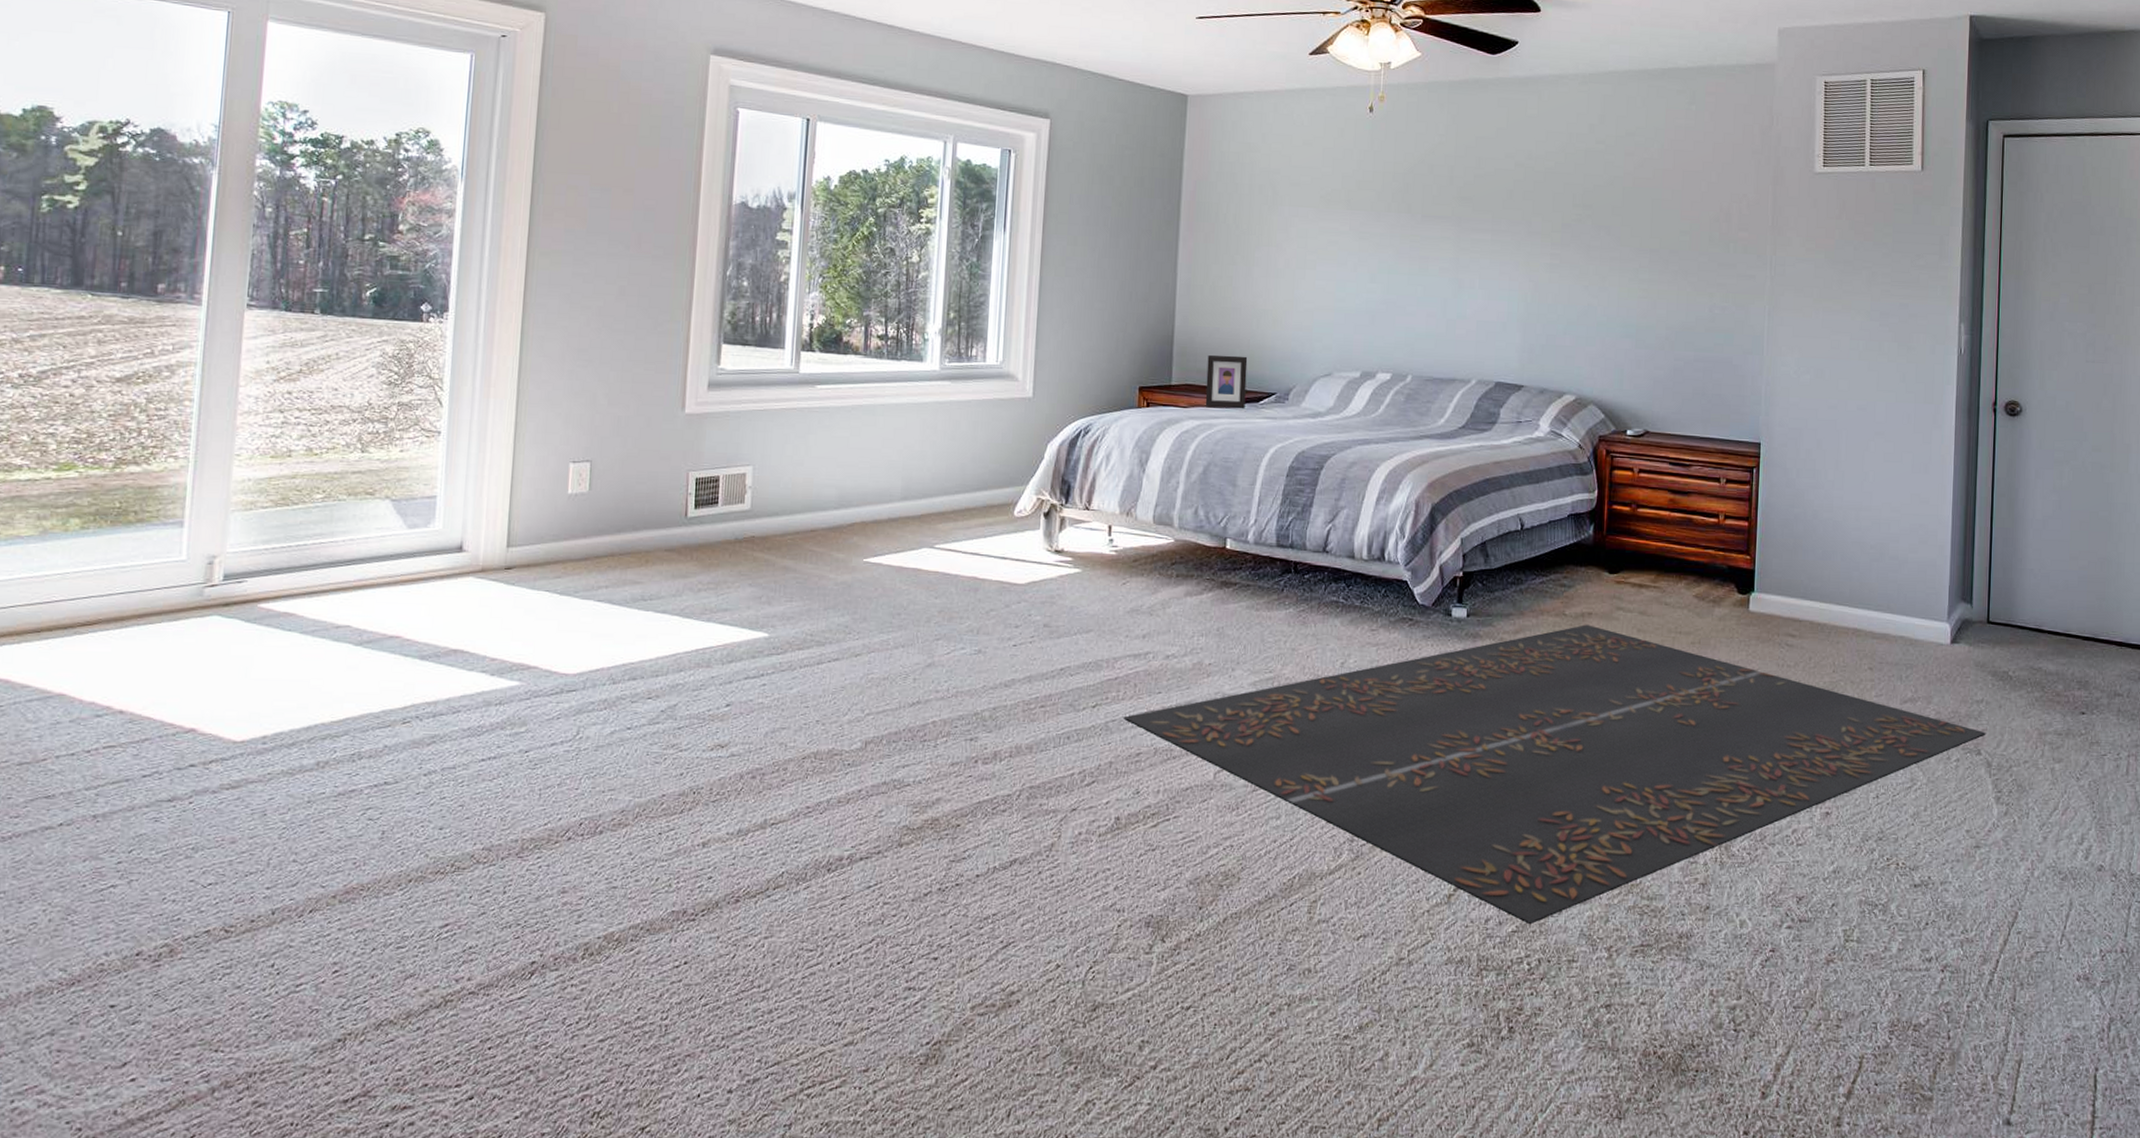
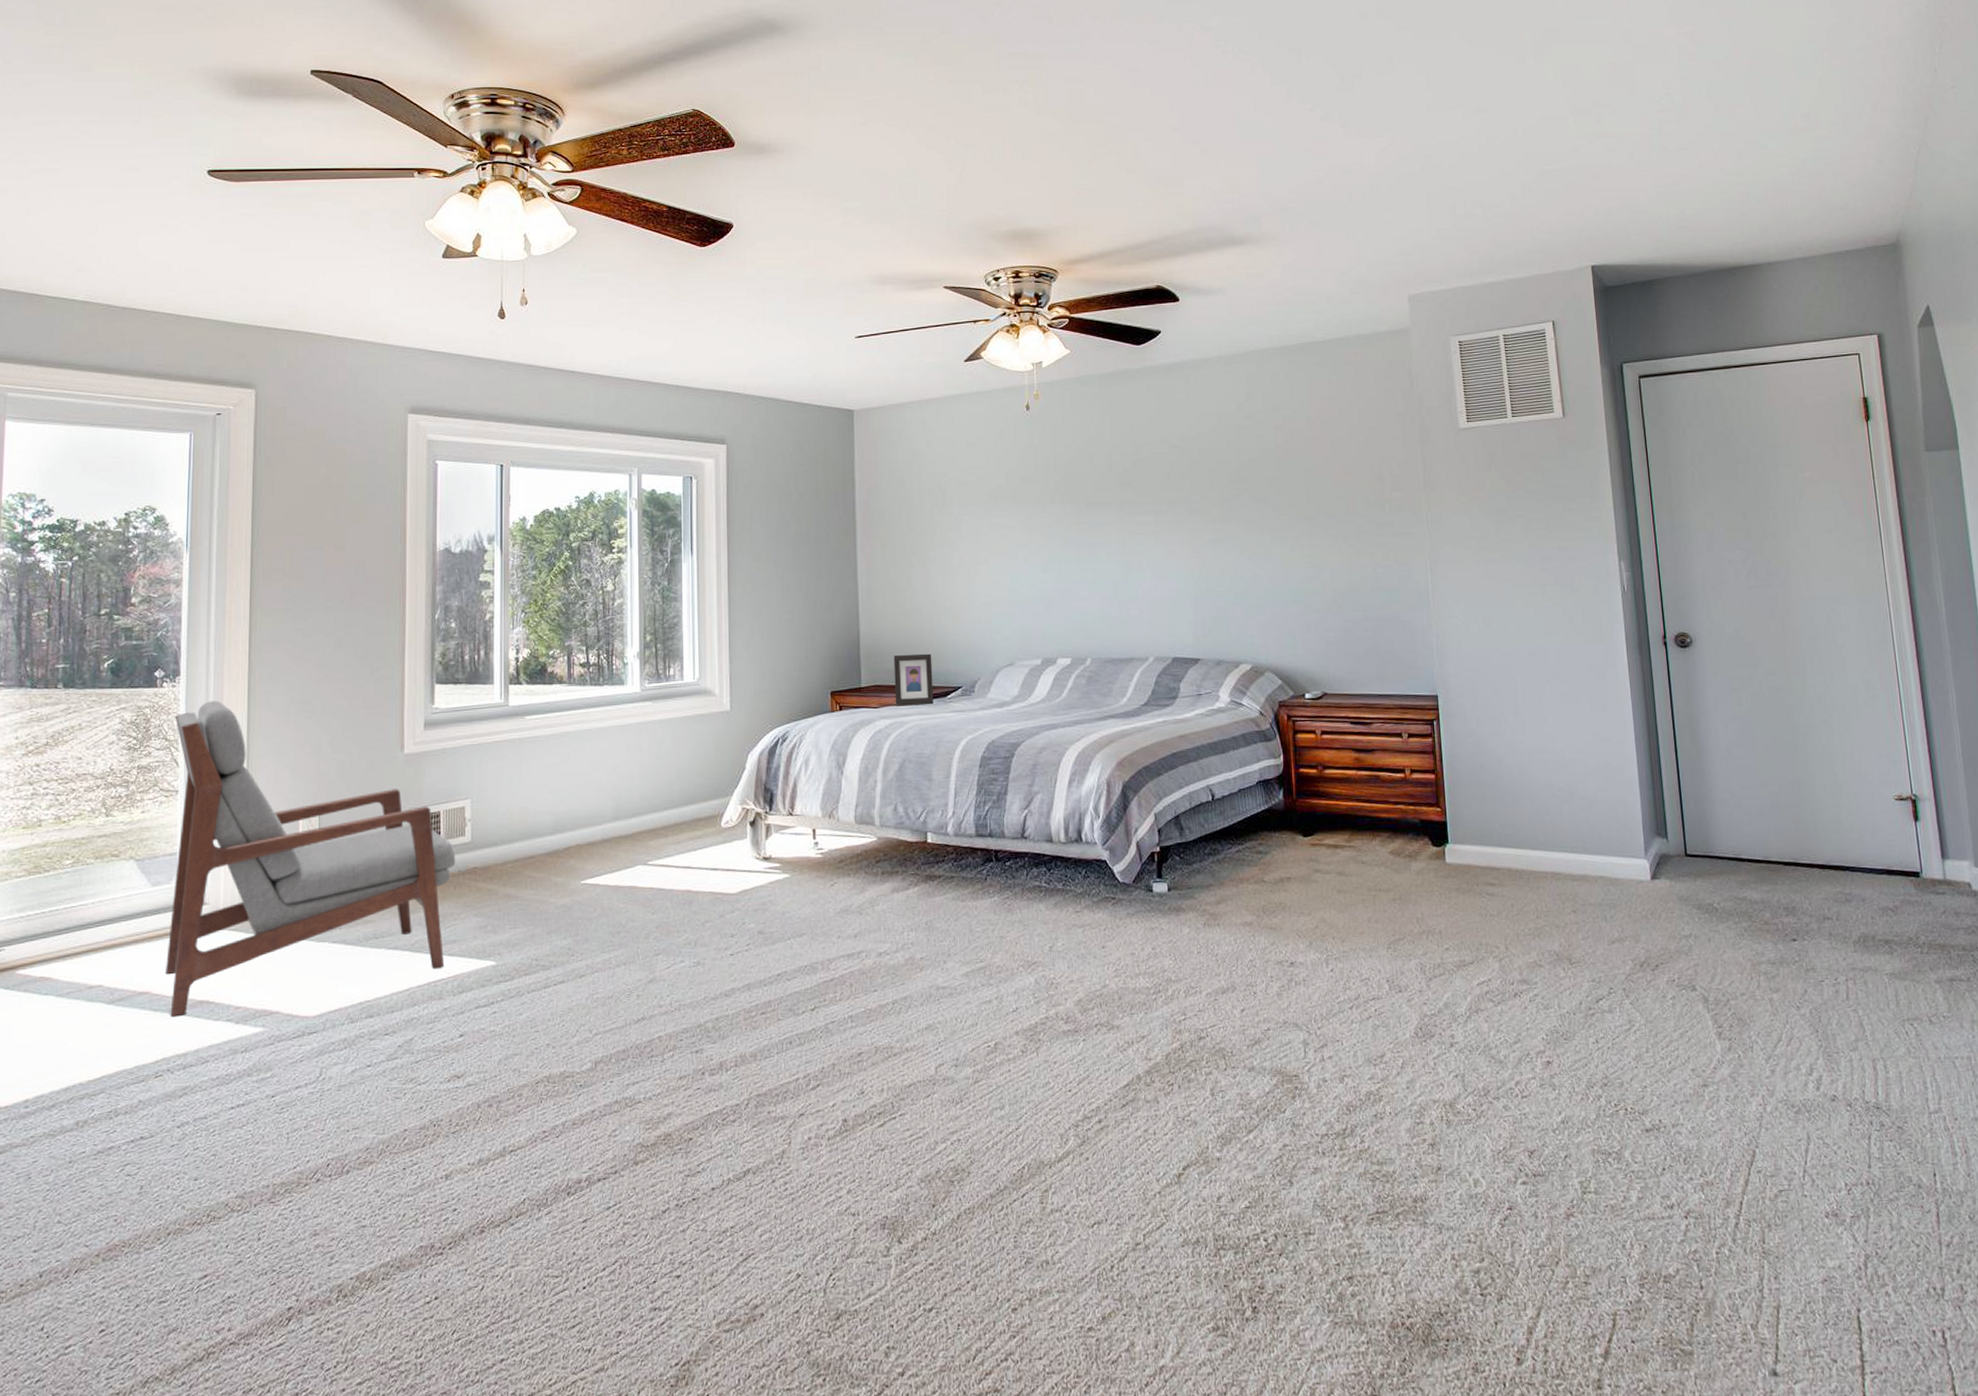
armchair: none [419,341,733,664] -> present [166,700,456,1017]
area rug: present [1123,624,1986,923] -> none [842,889,1699,1198]

